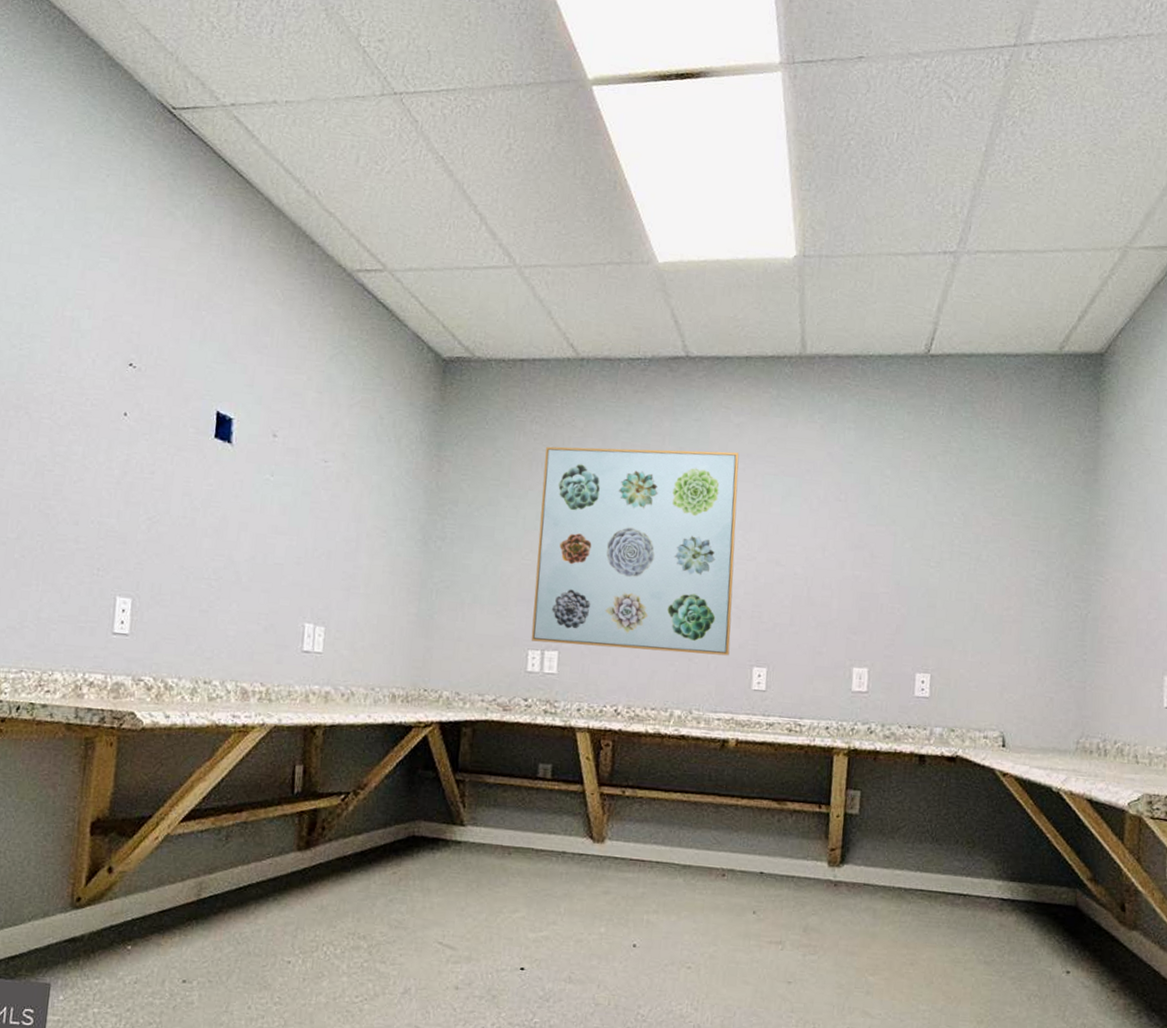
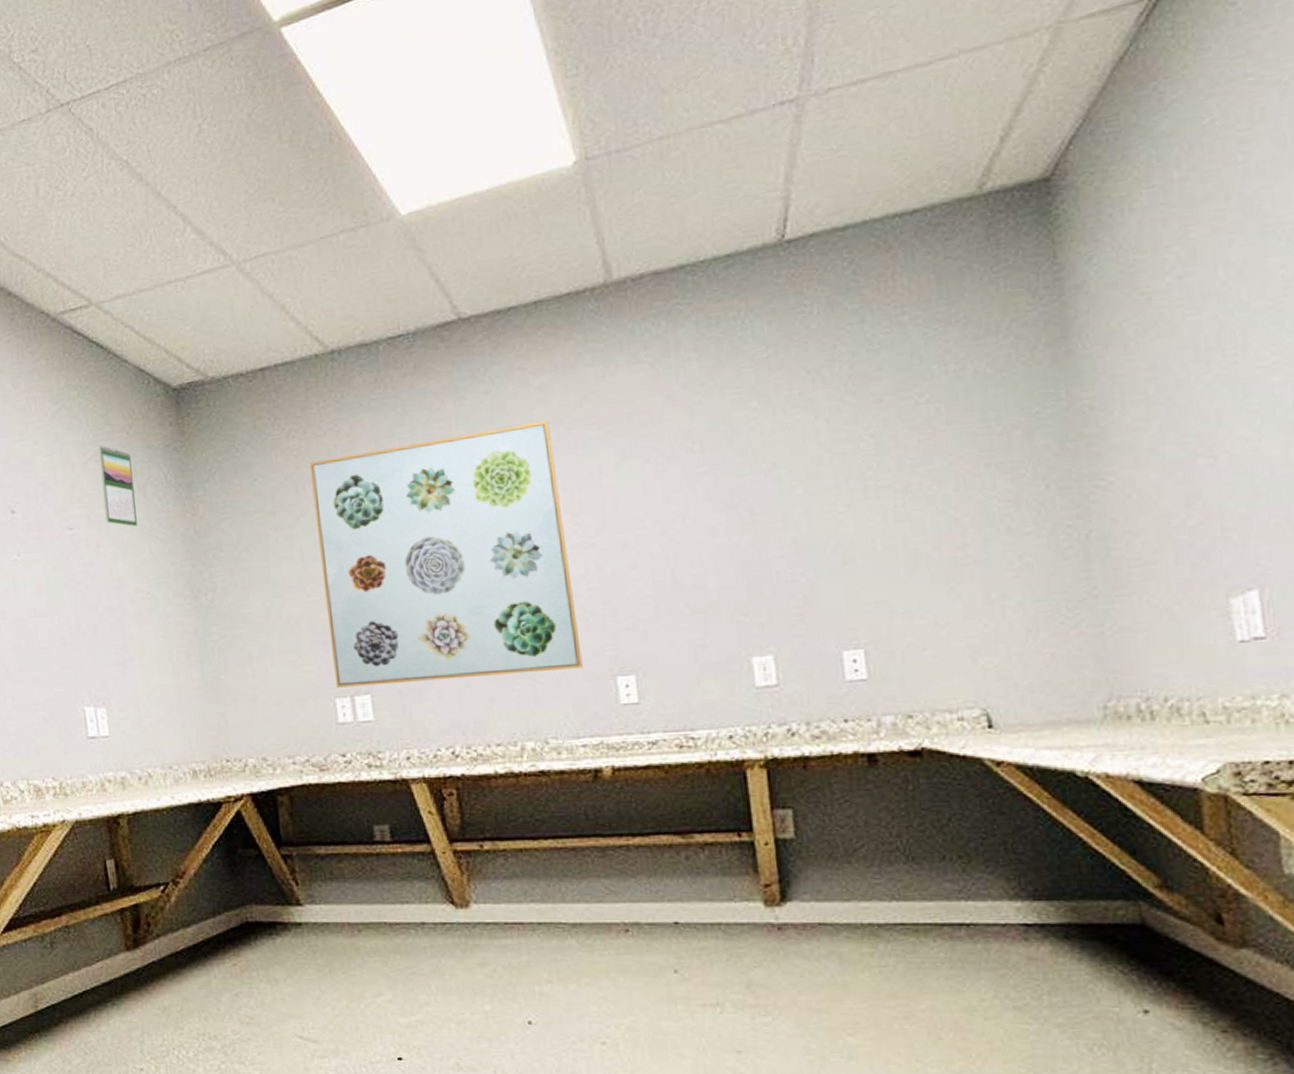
calendar: none [359,394,394,471] -> present [99,445,138,526]

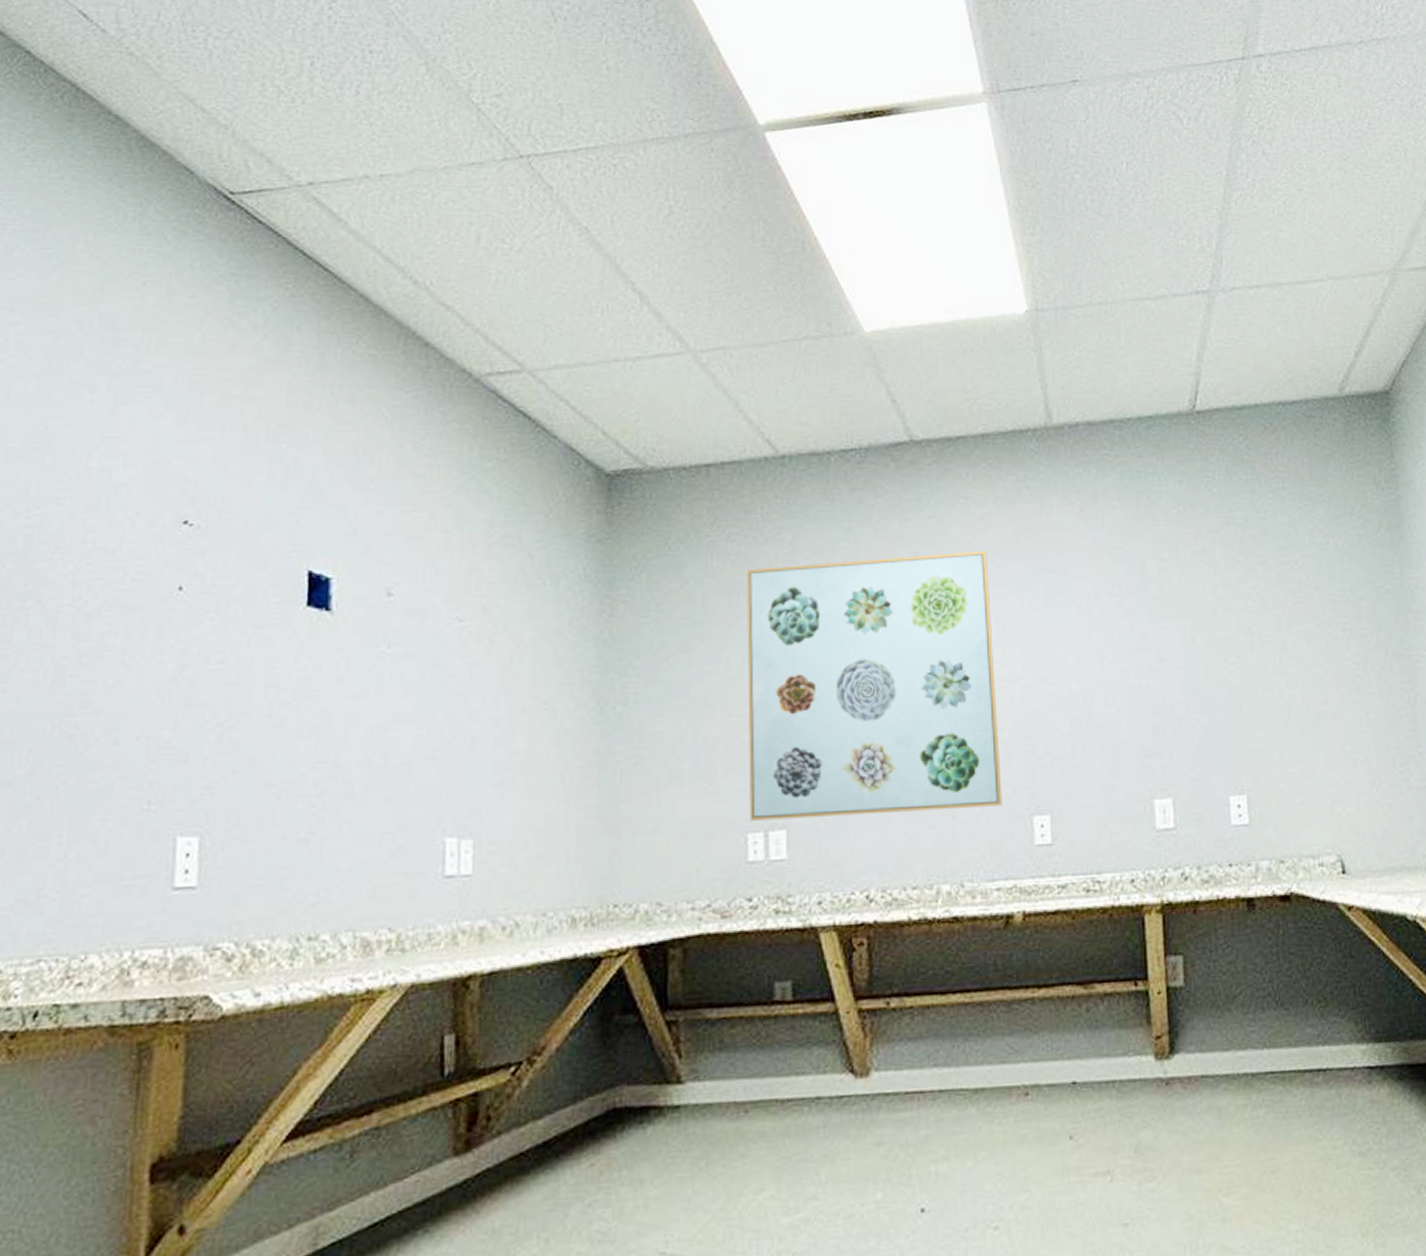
calendar: present [99,445,138,526] -> none [506,528,546,623]

